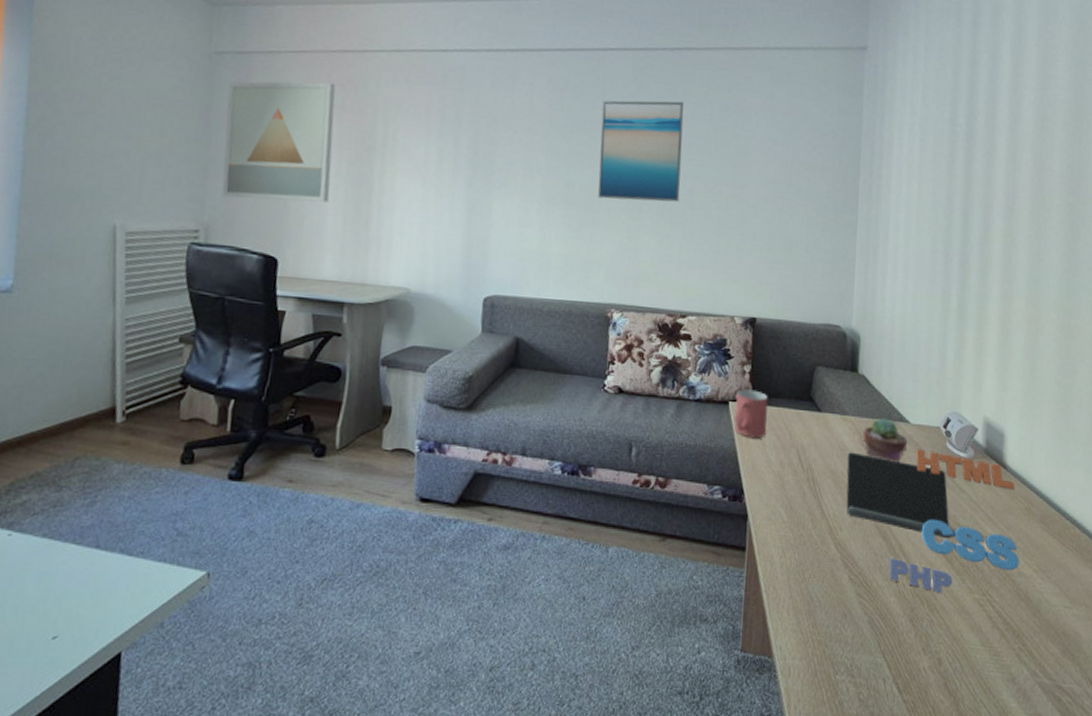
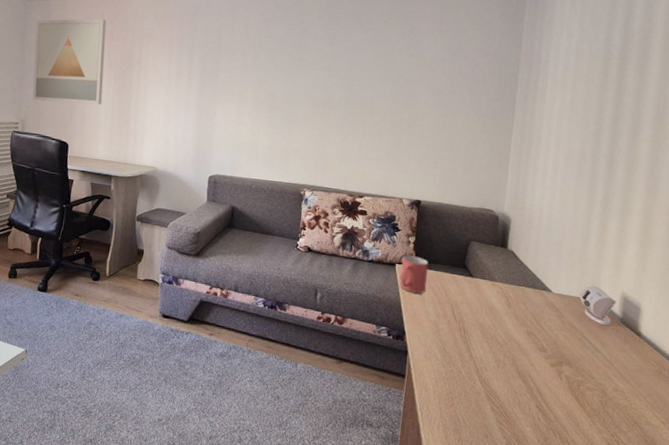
wall art: present [598,100,685,202] -> none [296,28,368,108]
laptop: present [846,450,1020,594] -> none [491,311,649,430]
potted succulent: present [862,418,908,463] -> none [509,286,550,323]

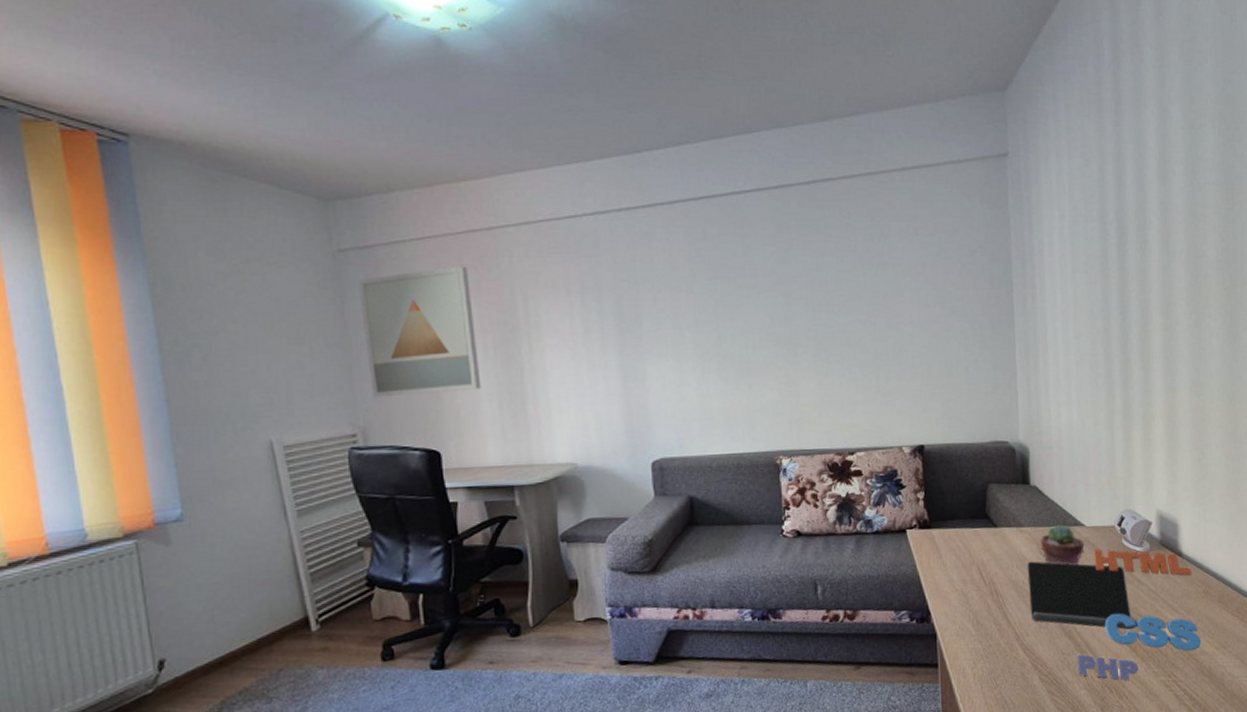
mug: present [399,255,428,294] -> none [913,515,947,562]
laptop: none [491,311,649,430] -> present [1027,550,1202,681]
potted succulent: none [509,286,550,323] -> present [1040,524,1085,566]

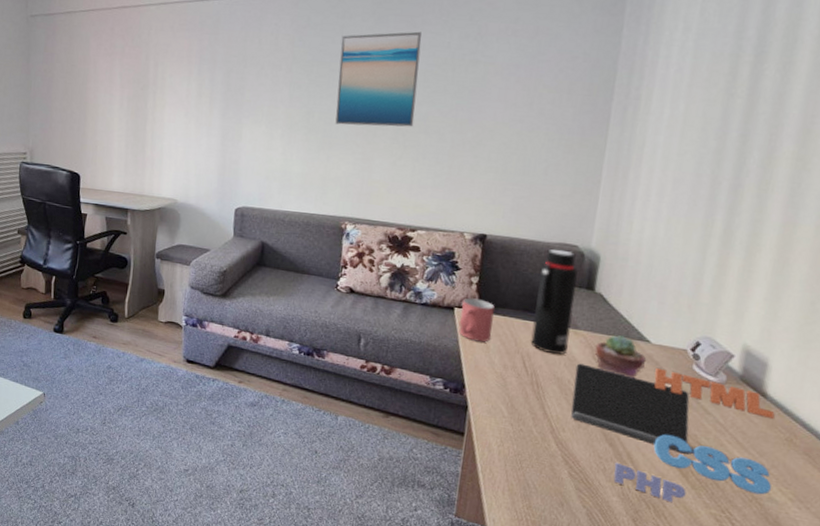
wall art: present [358,266,481,398] -> none [40,34,117,131]
wall art: none [743,236,834,347] -> present [335,31,423,127]
mug: none [913,515,947,562] -> present [459,298,495,342]
water bottle: none [979,448,1017,557] -> present [530,248,578,354]

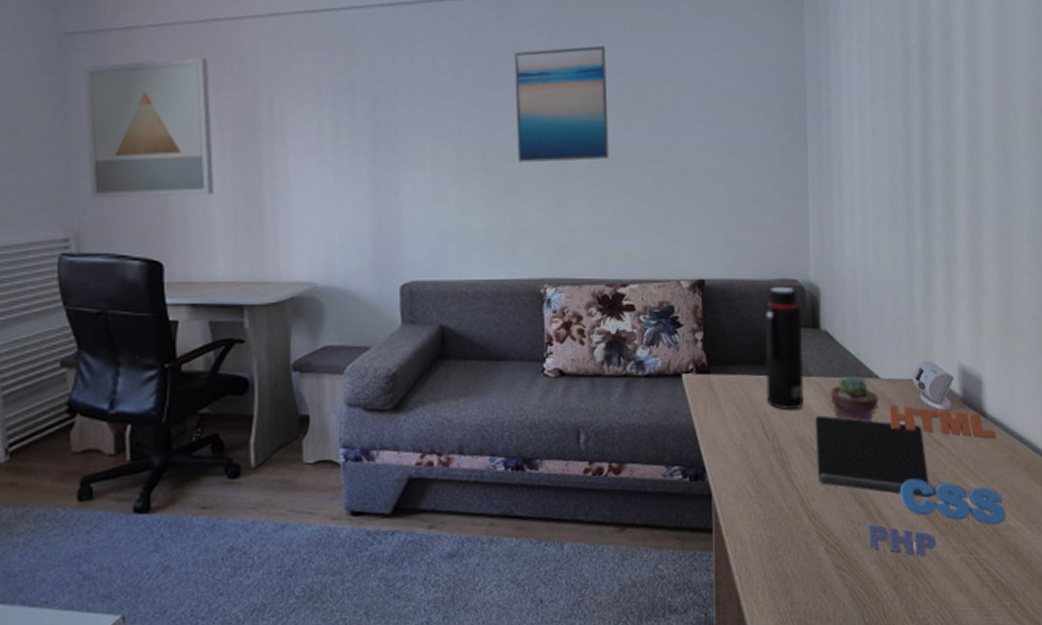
wall art: none [40,34,117,131] -> present [84,57,215,199]
mug: present [459,298,495,342] -> none [689,358,726,411]

